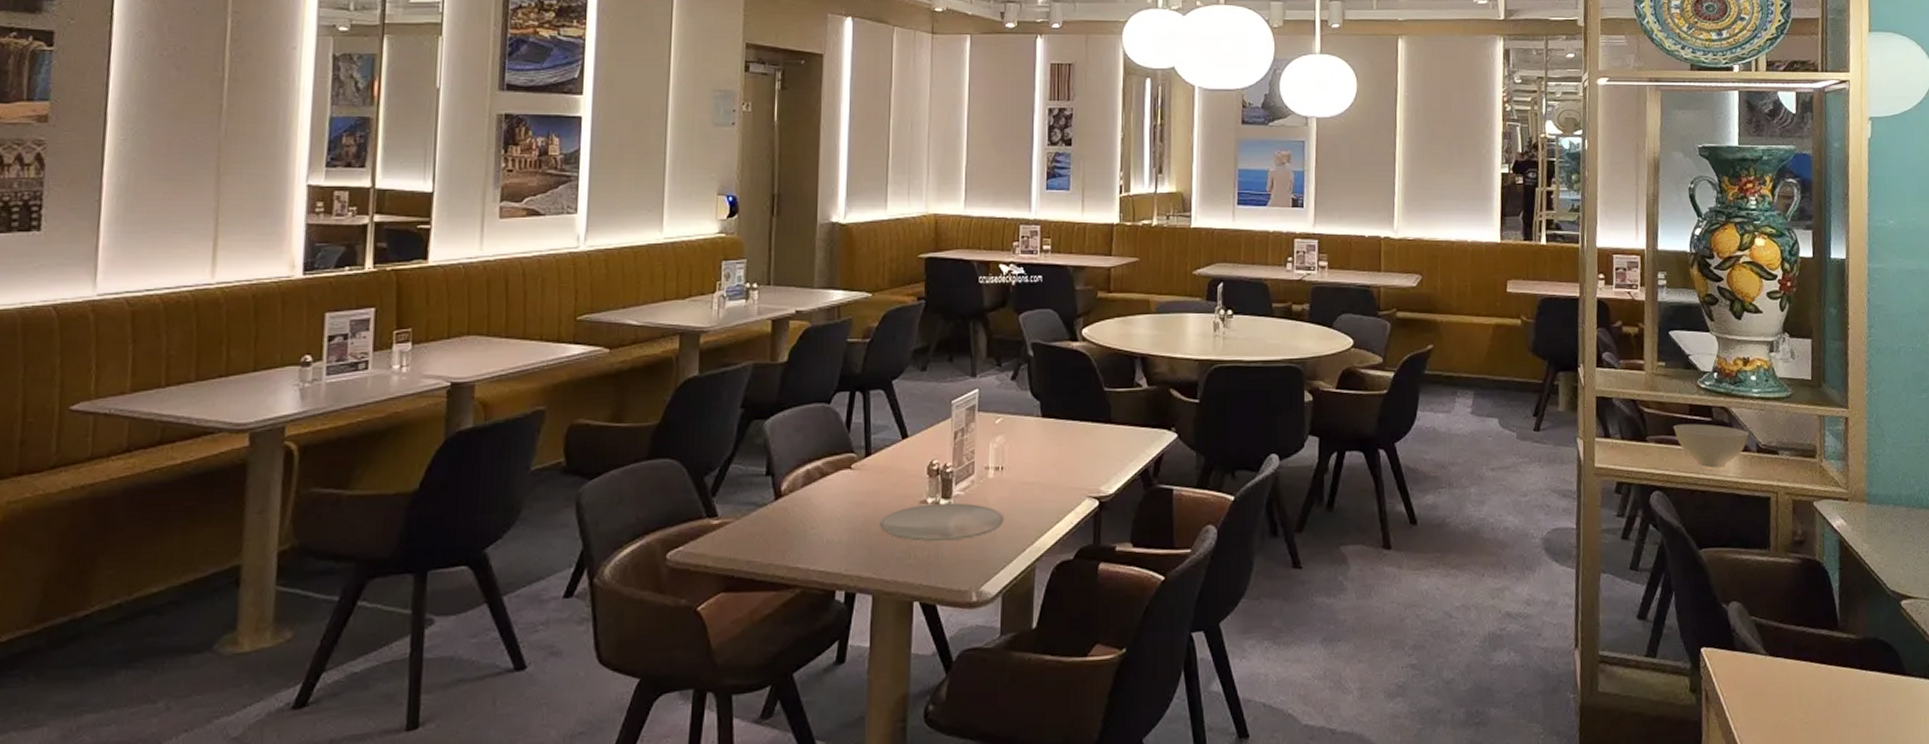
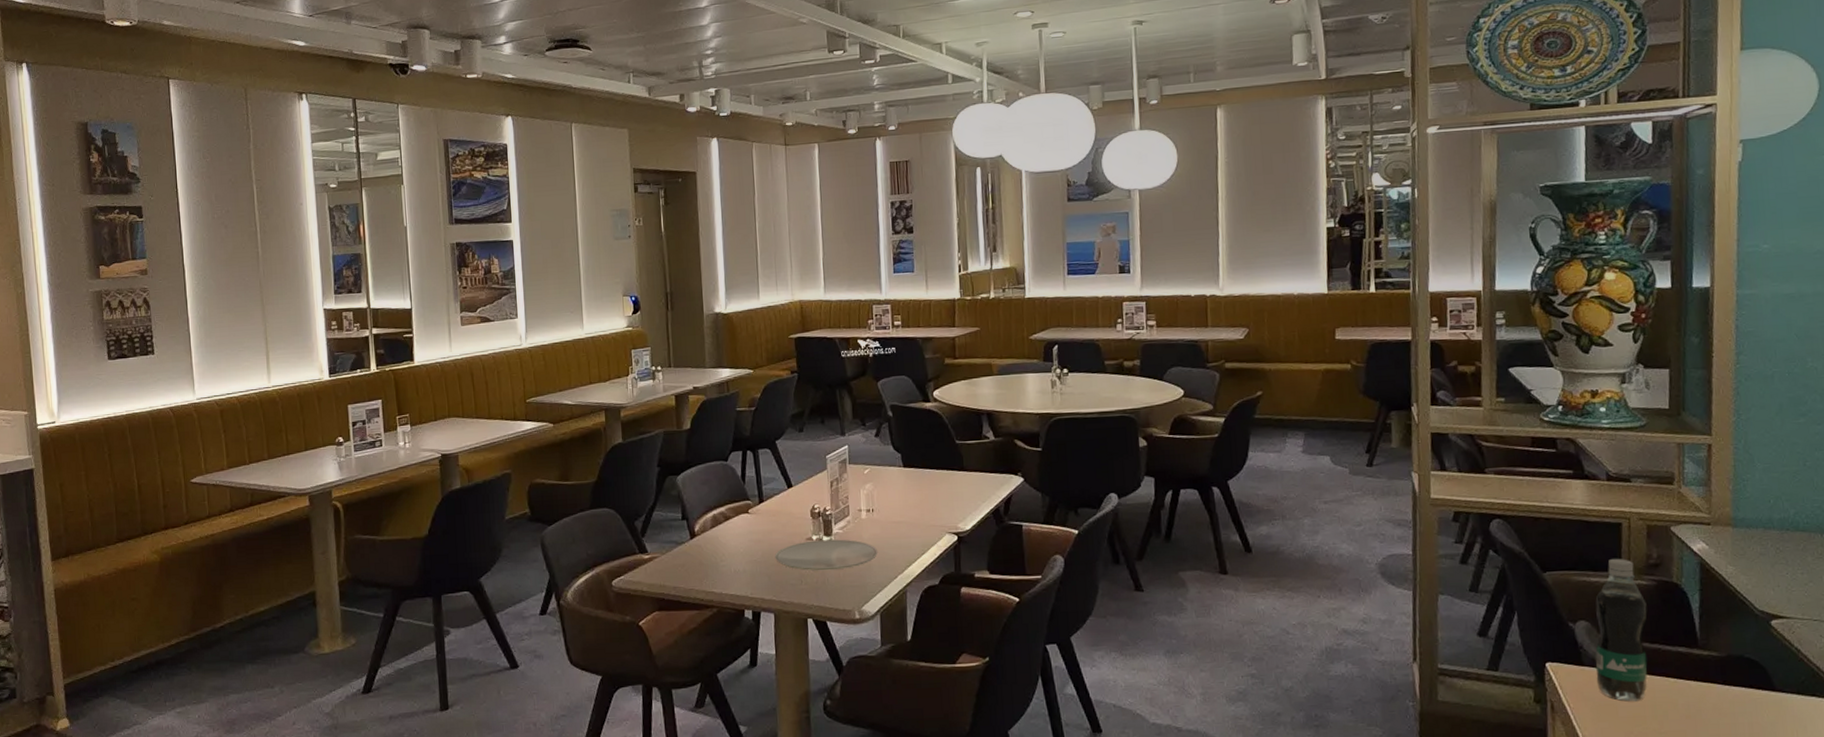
bowl: present [1673,423,1749,469] -> none [1514,455,1598,497]
bottle: none [1746,534,1794,689] -> present [1595,558,1648,702]

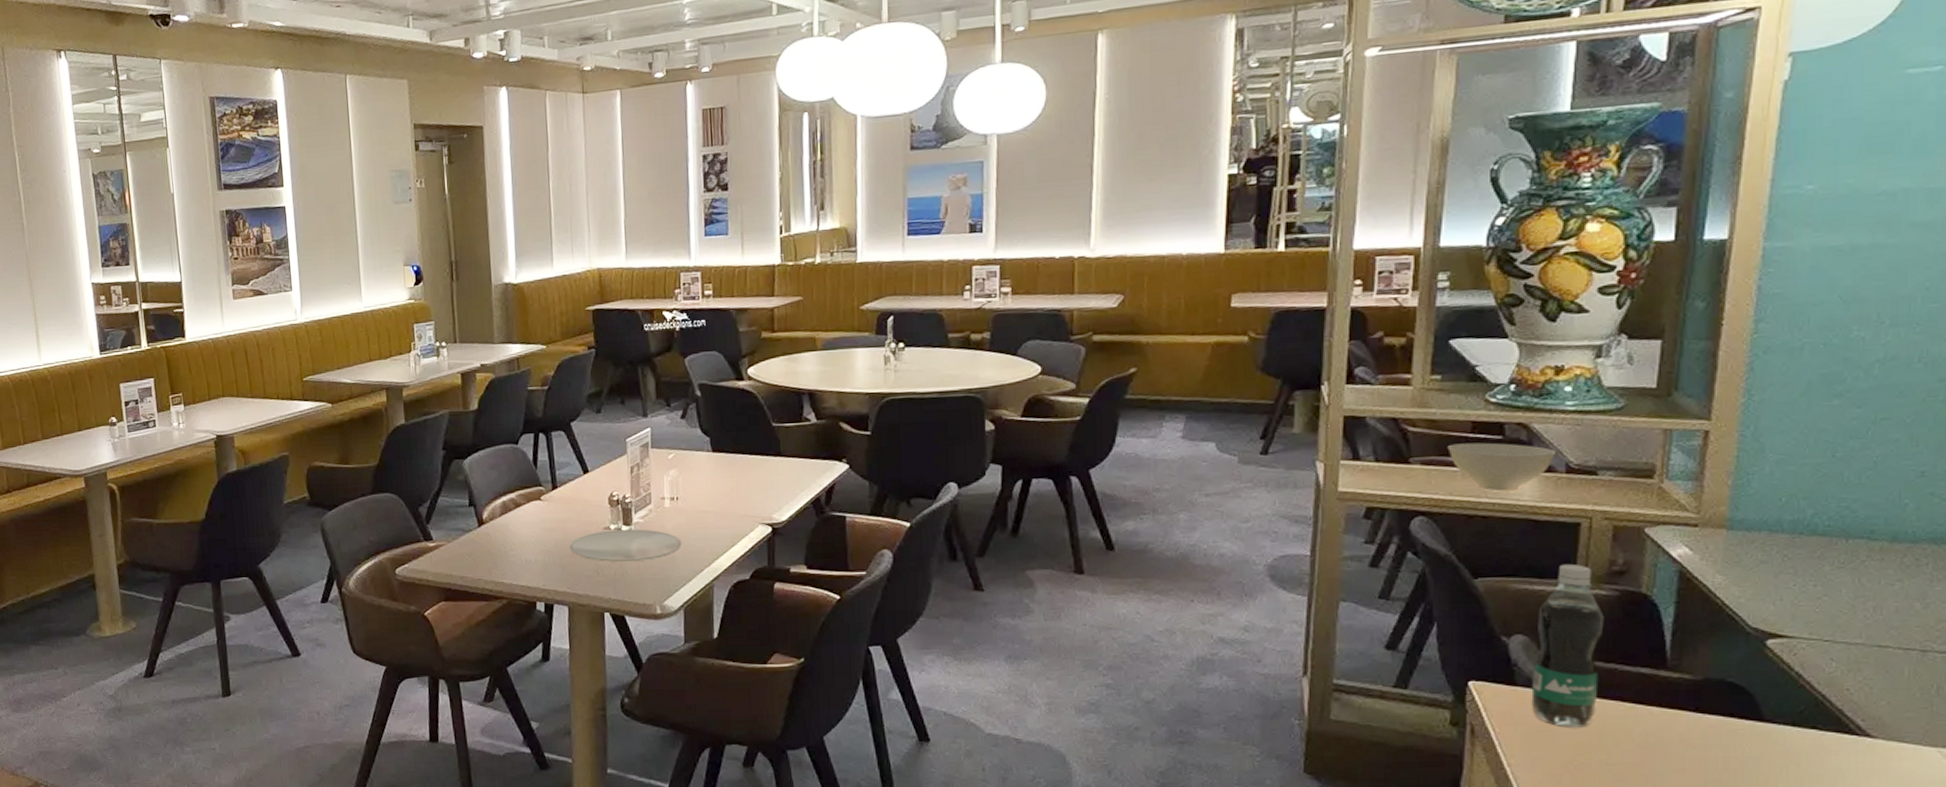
bowl: none [1514,455,1598,497] -> present [1447,442,1556,492]

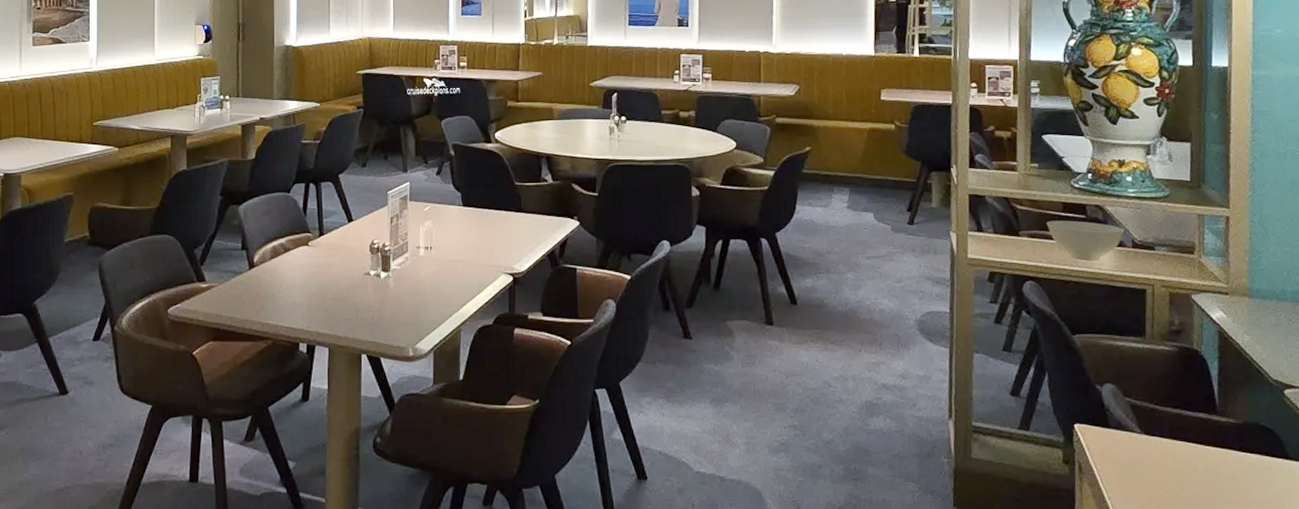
plate: present [569,529,683,563] -> none [332,275,435,307]
bottle: present [1531,563,1604,728] -> none [1121,323,1170,465]

